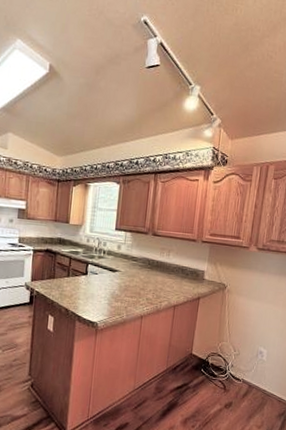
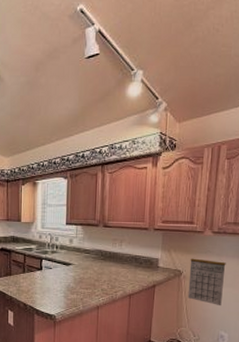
calendar: none [230,272,269,322] -> present [187,258,226,306]

